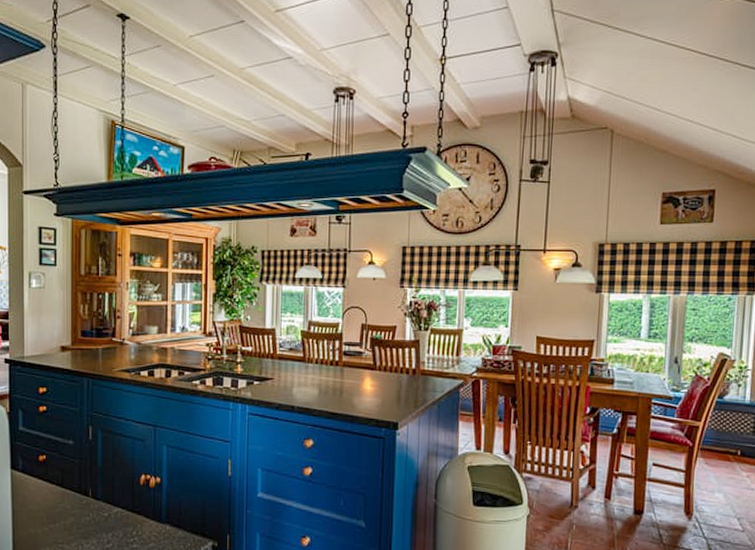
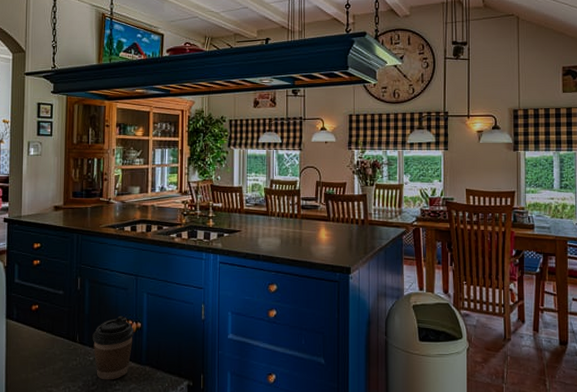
coffee cup: none [106,469,153,538] -> present [92,315,134,380]

